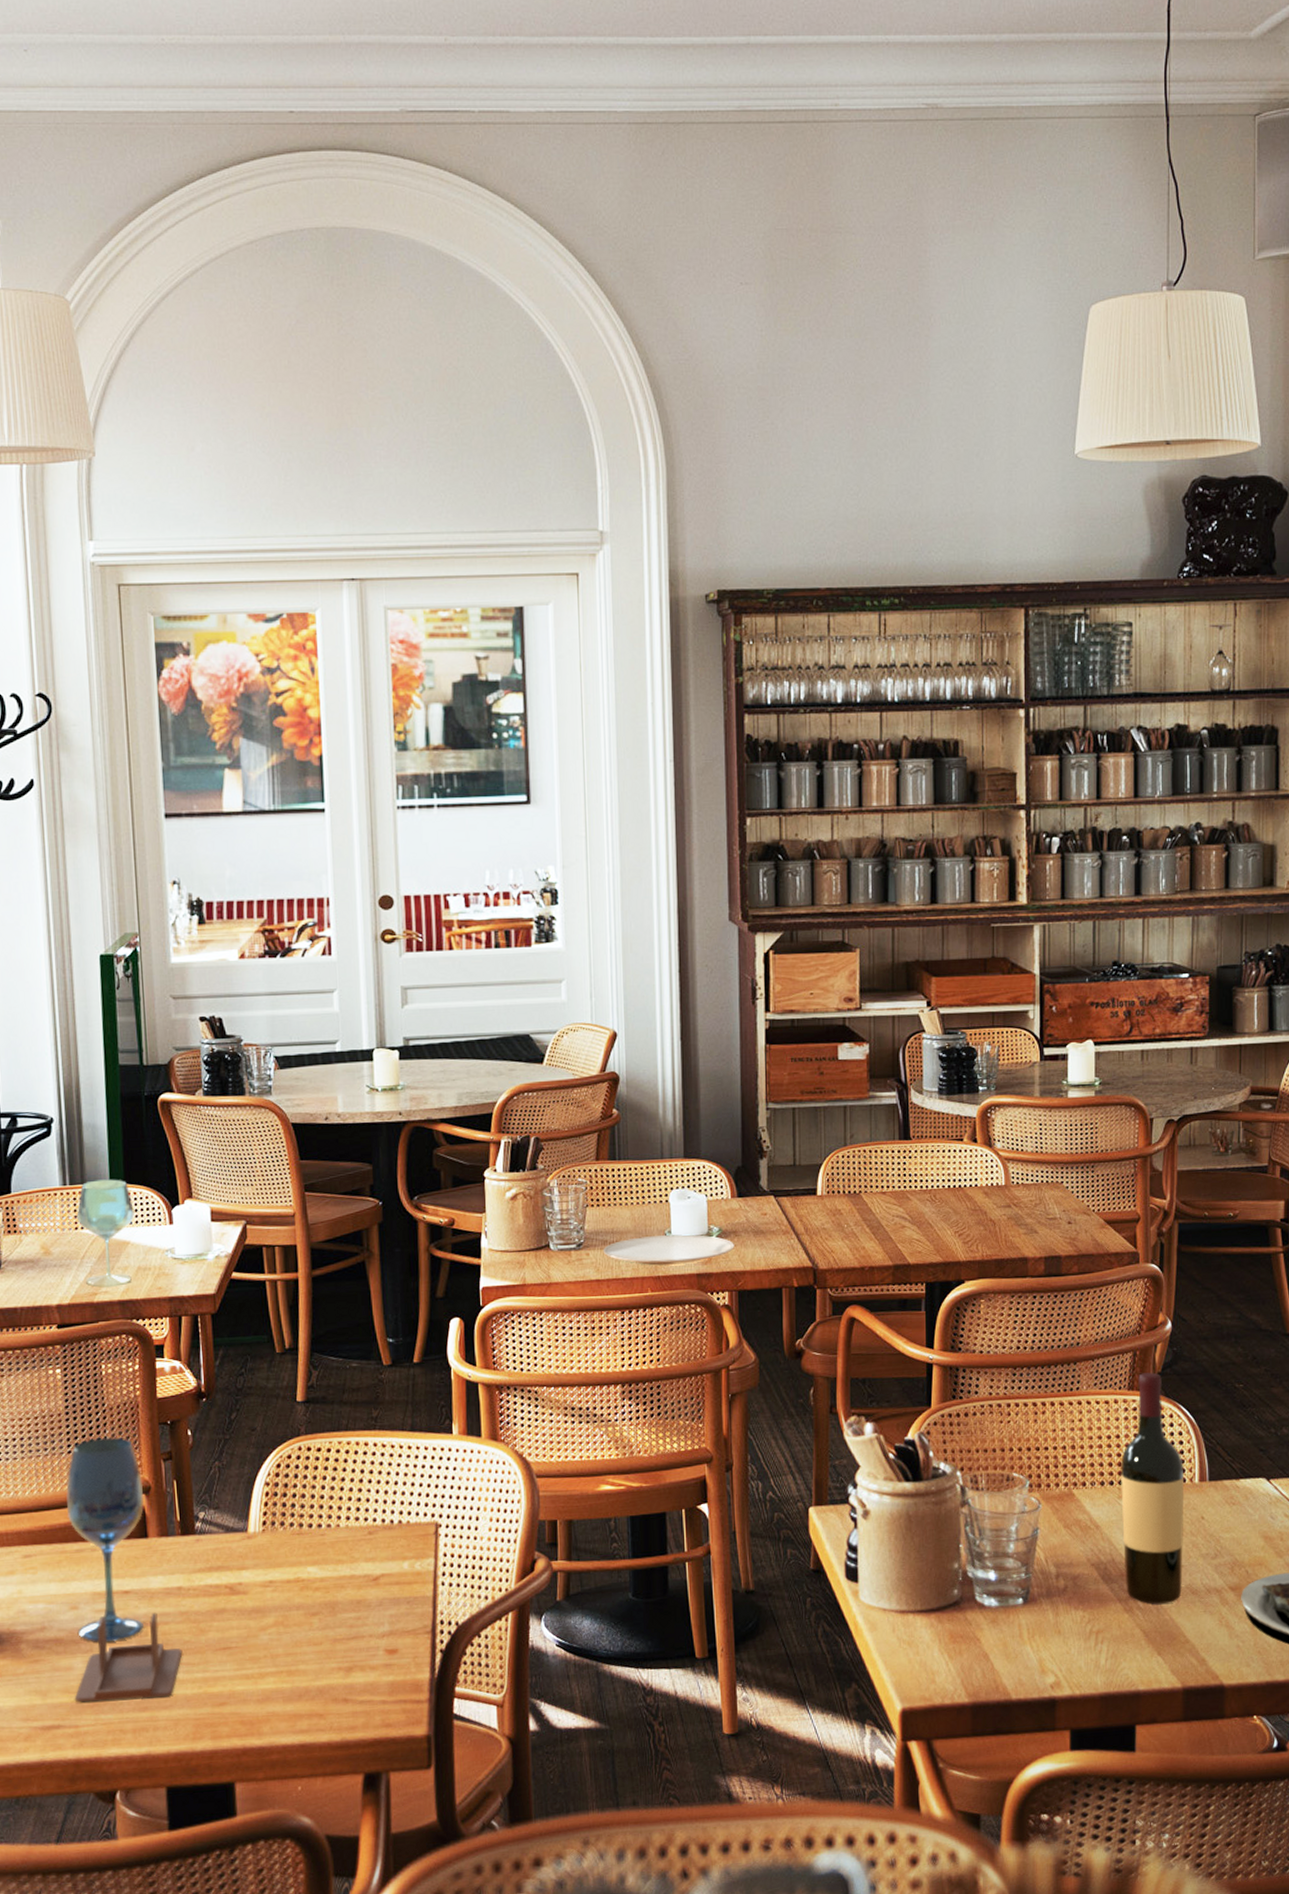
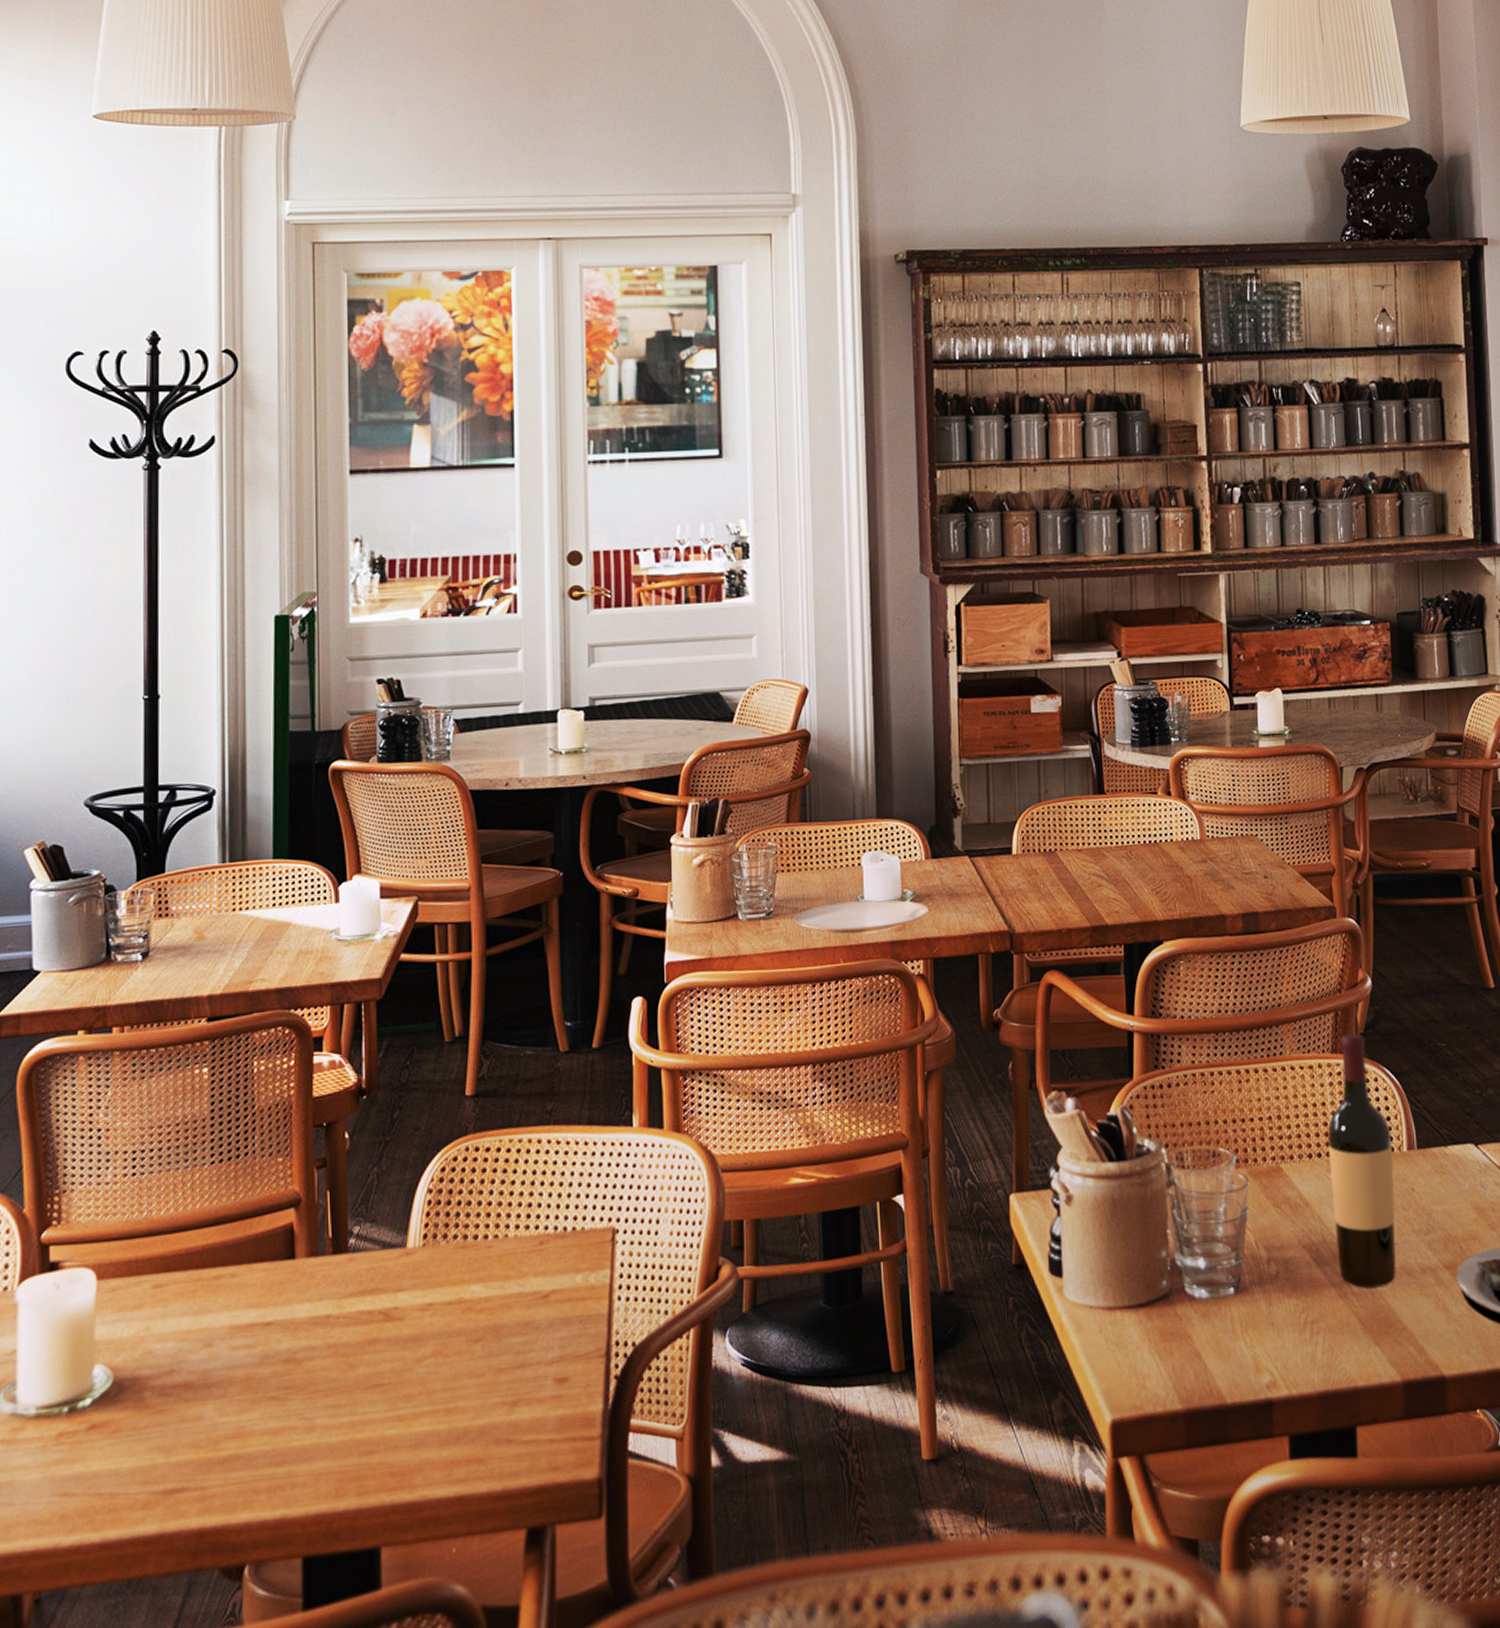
wineglass: present [66,1437,145,1642] -> none [205,1143,293,1385]
napkin holder: present [74,1612,183,1703] -> none [202,1346,328,1460]
wine glass: present [76,1179,135,1288] -> none [235,854,298,975]

